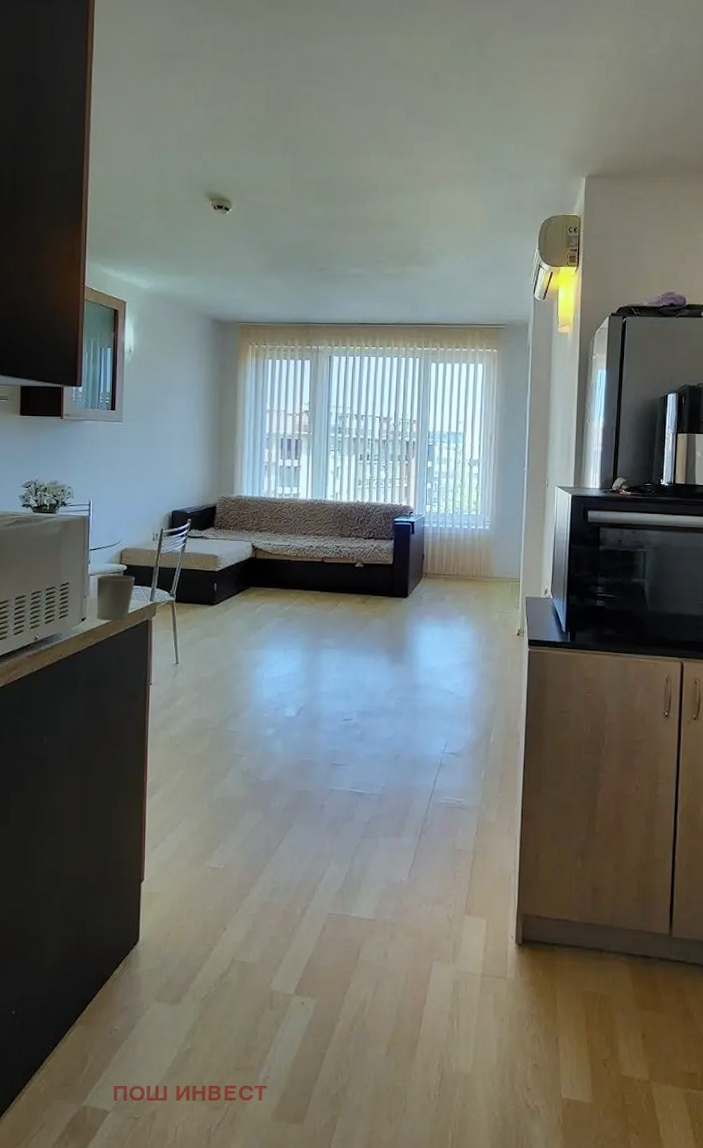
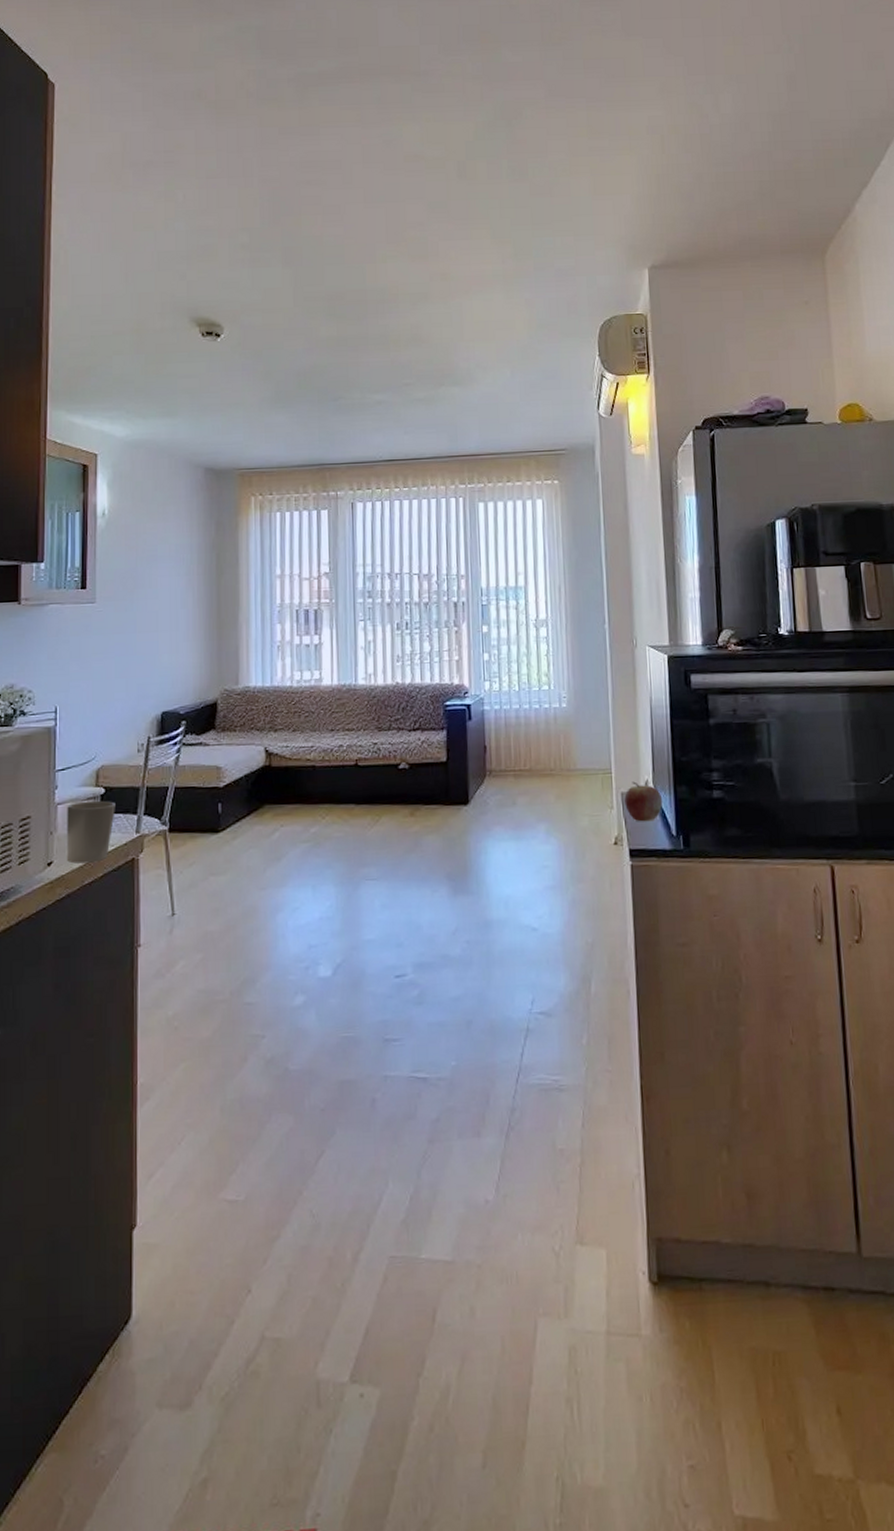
fruit: none [528,589,558,620] -> present [624,781,663,822]

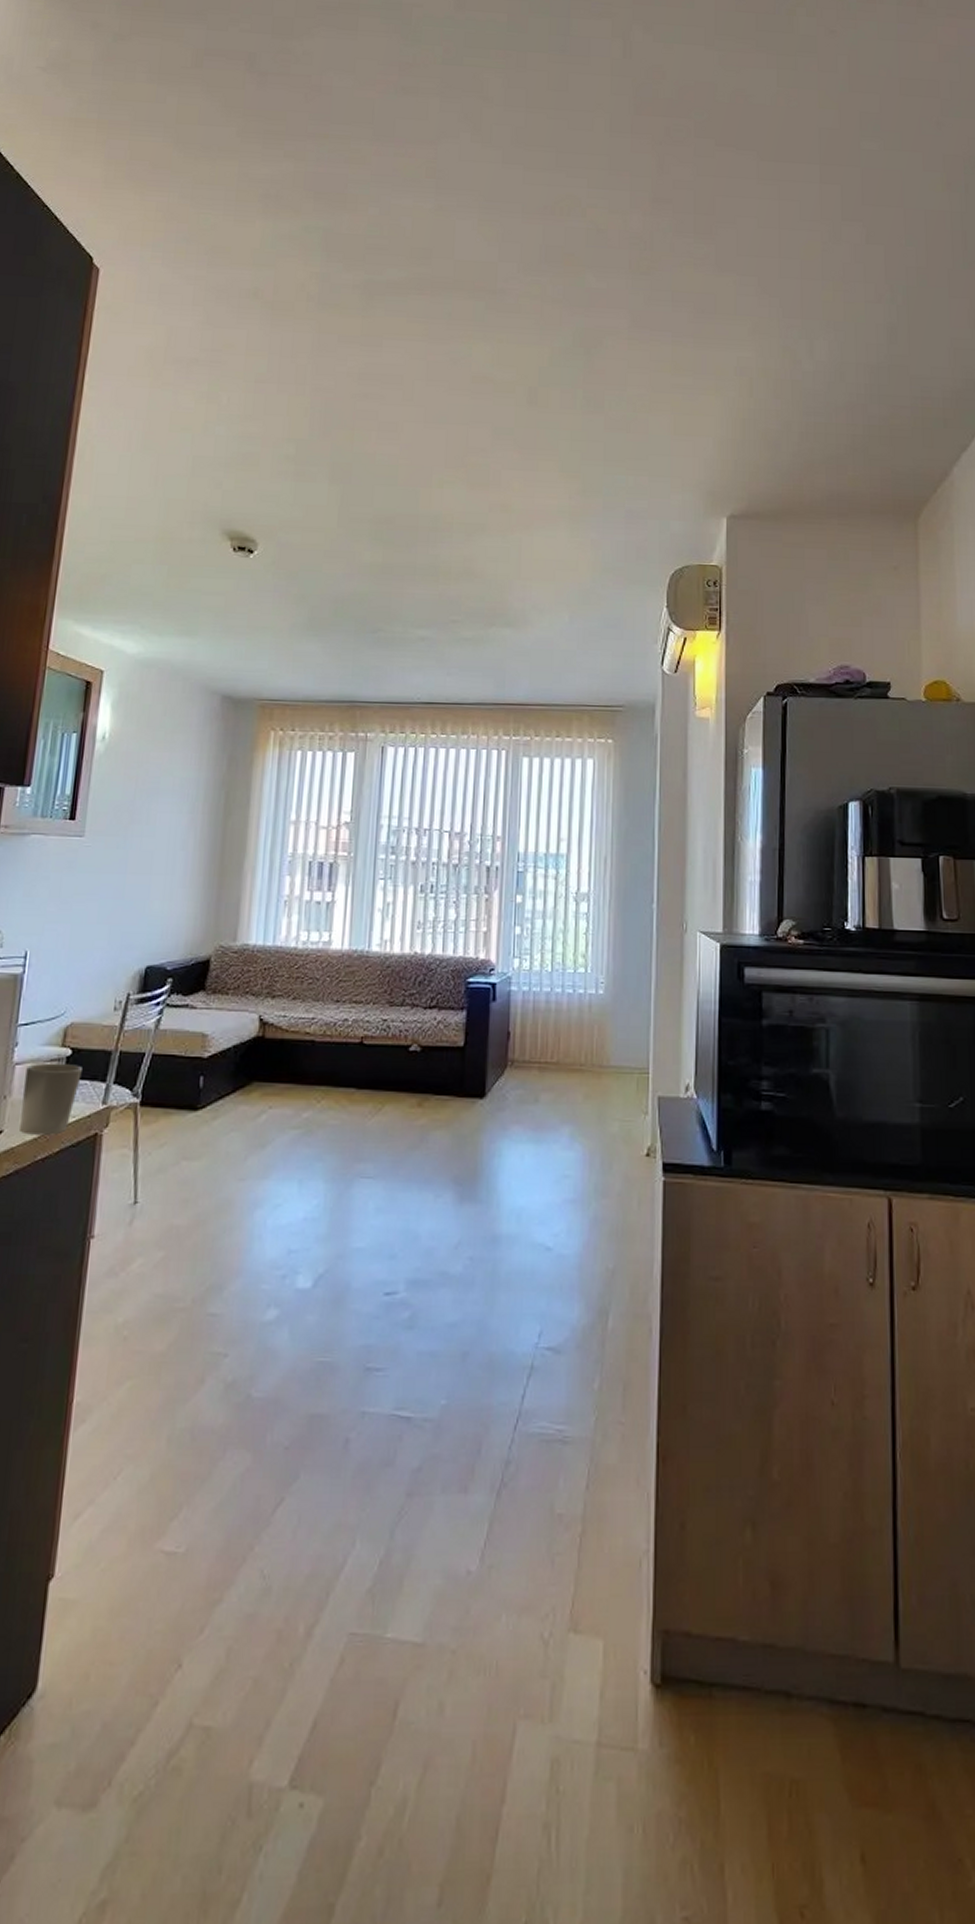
fruit: present [624,781,663,822] -> none [661,1085,705,1132]

